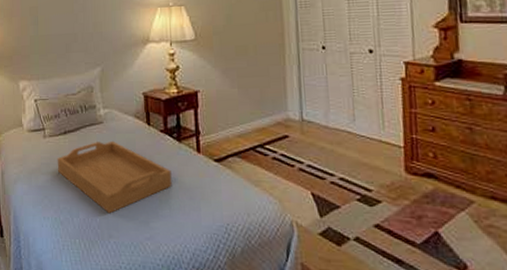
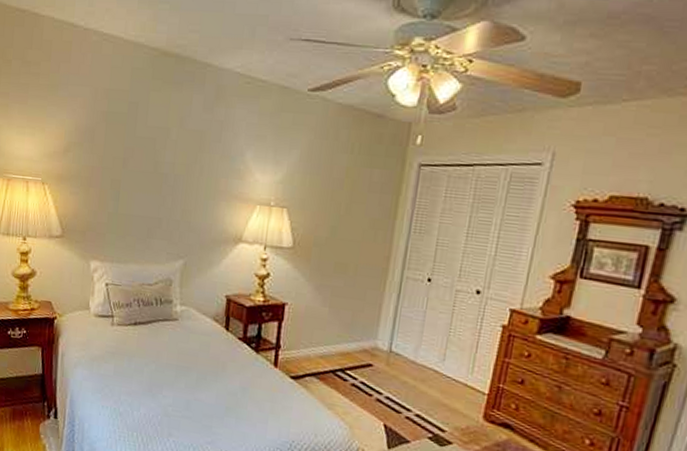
serving tray: present [57,140,172,214] -> none [122,338,244,413]

